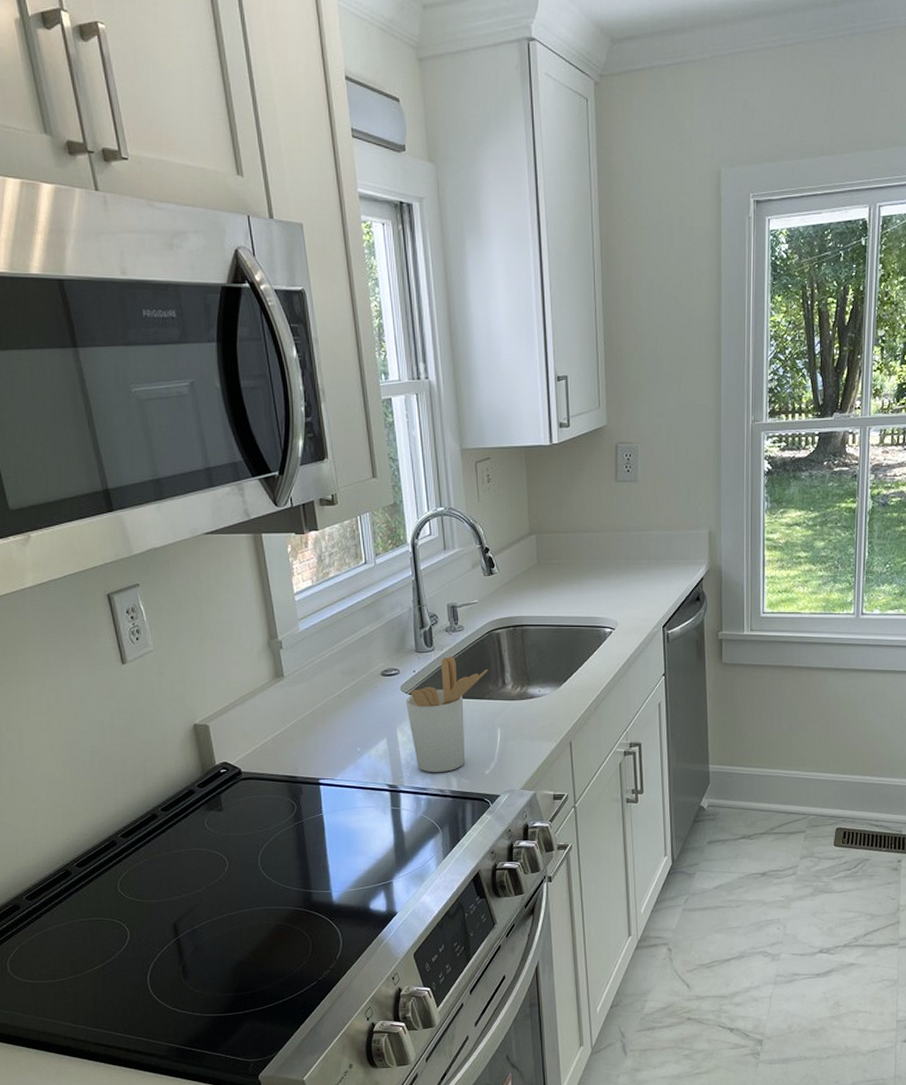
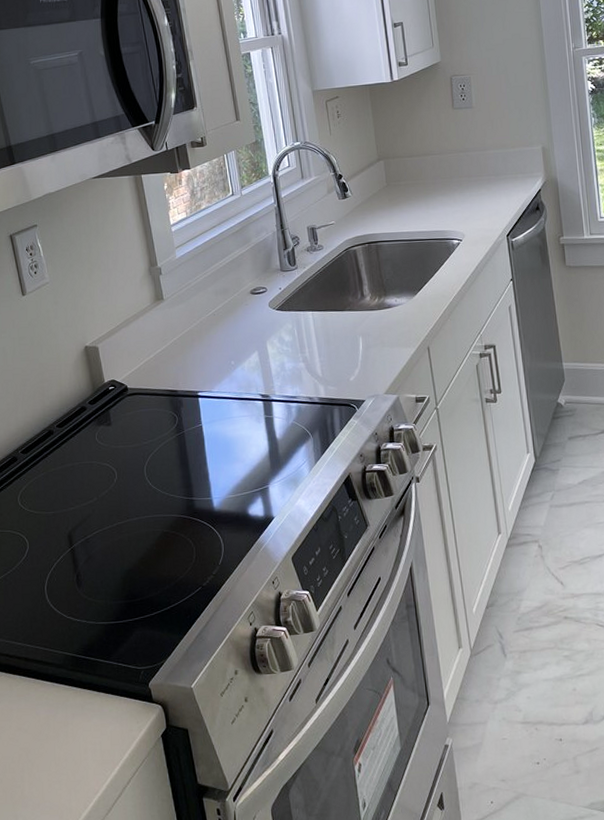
utensil holder: present [406,656,488,773] -> none [274,273,348,382]

